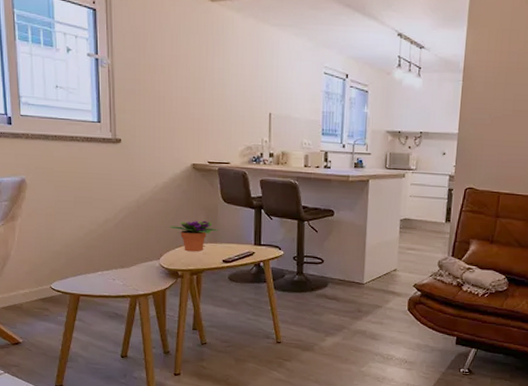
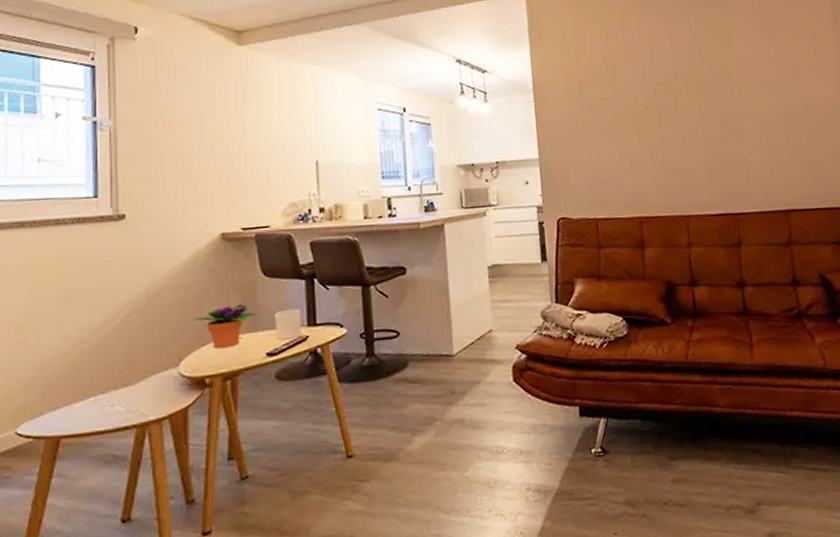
mug: none [229,230,250,253] -> present [274,308,302,340]

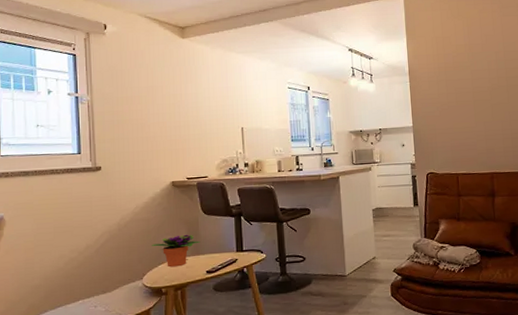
mug: present [274,308,302,340] -> none [211,238,232,262]

